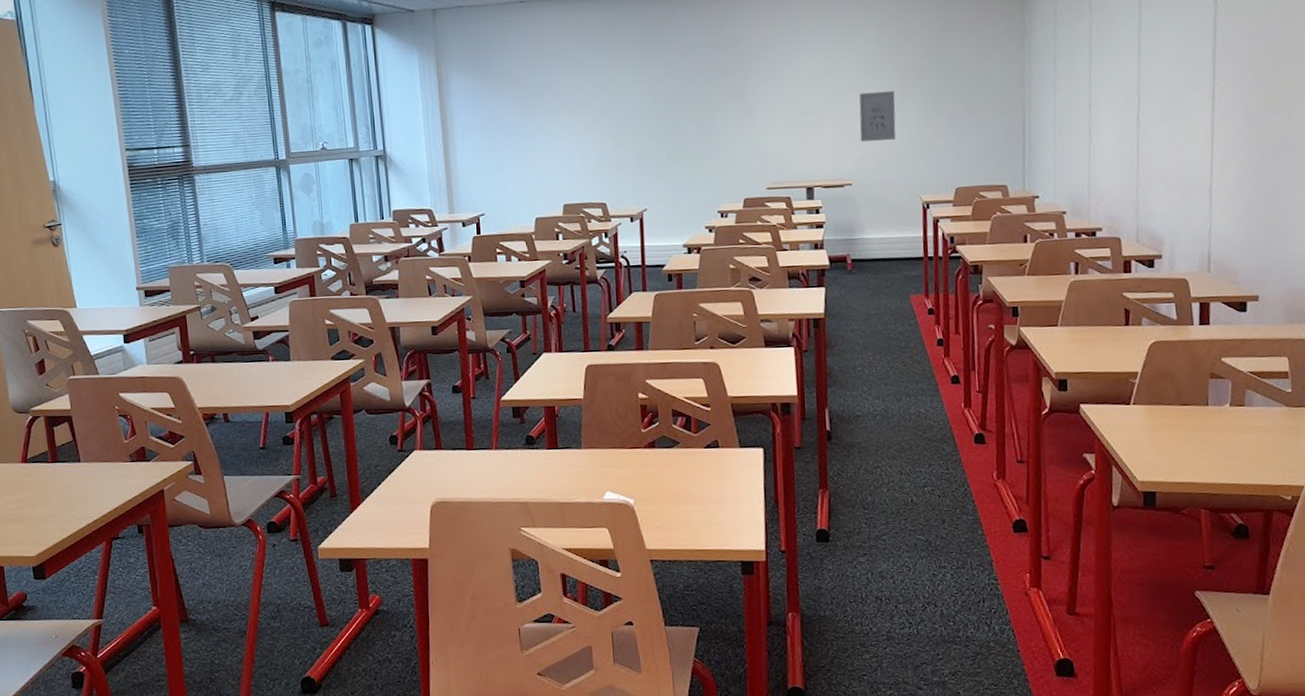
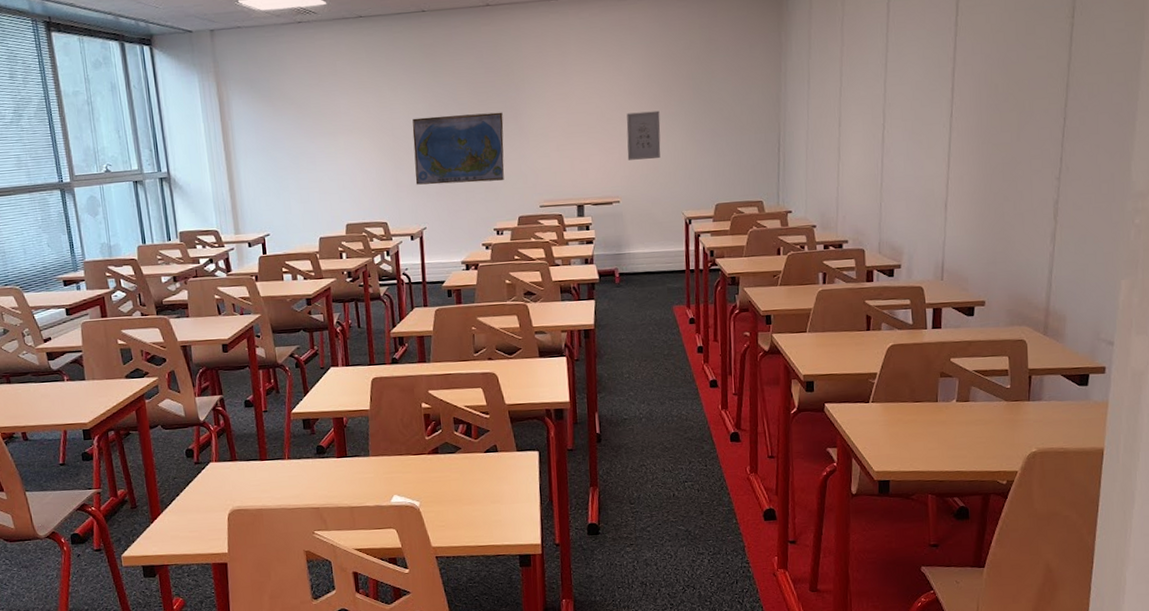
world map: none [634,91,730,165] -> present [412,112,504,185]

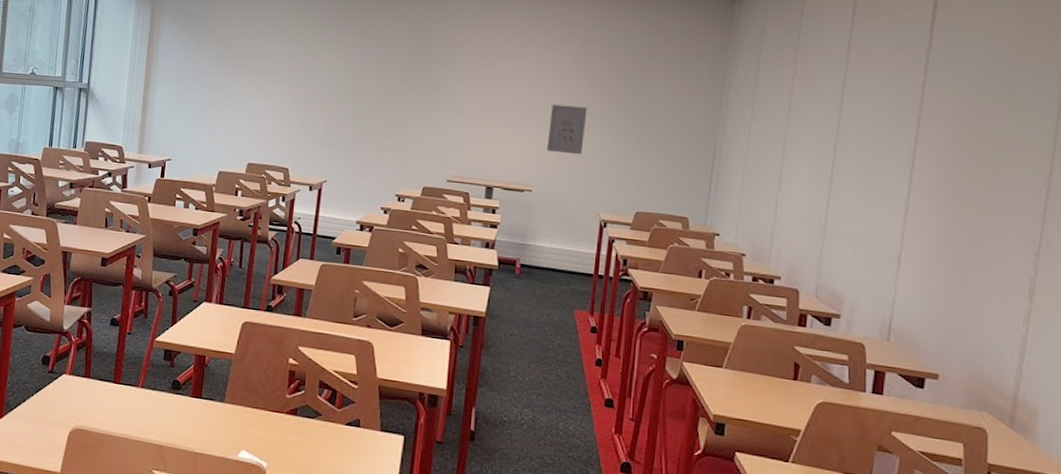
world map: present [412,112,504,185] -> none [324,73,424,148]

